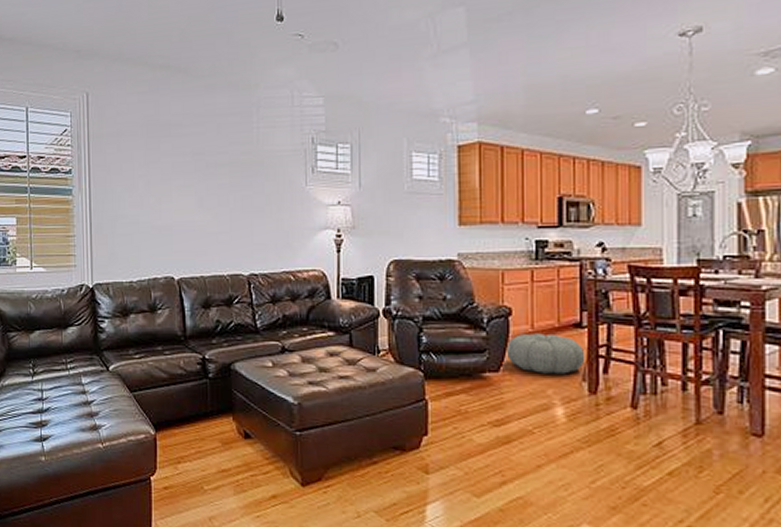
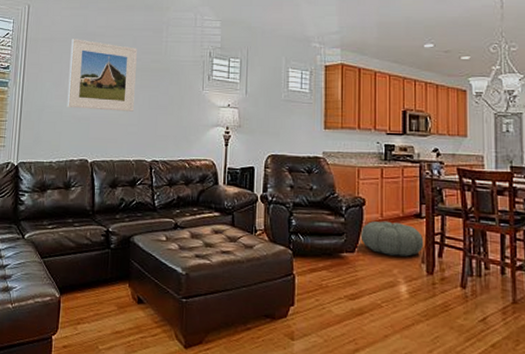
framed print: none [142,131,224,217] -> present [67,39,137,112]

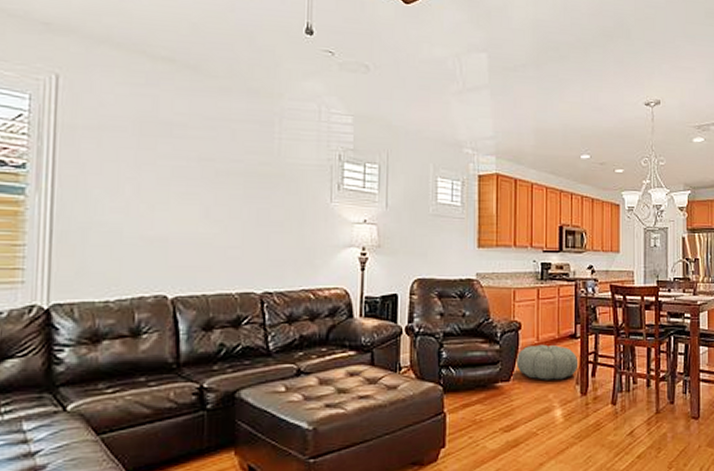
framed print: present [67,39,137,112] -> none [129,128,238,230]

